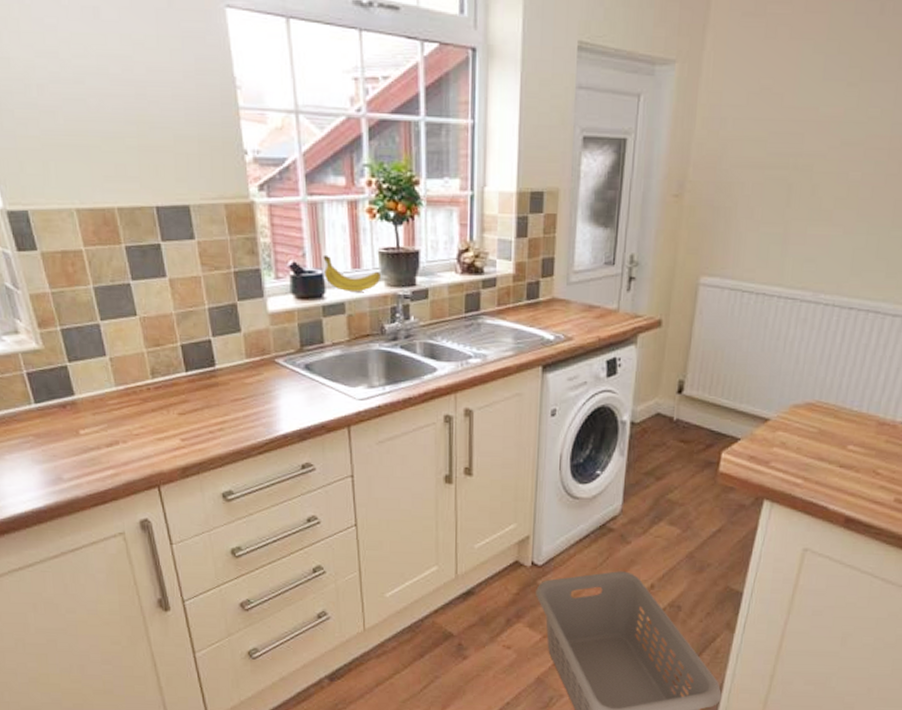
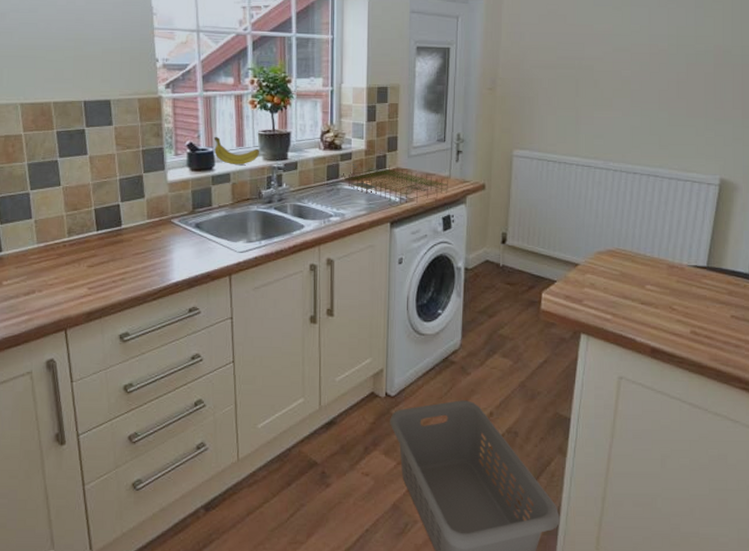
dish rack: none [466,293,616,343] -> present [328,164,448,204]

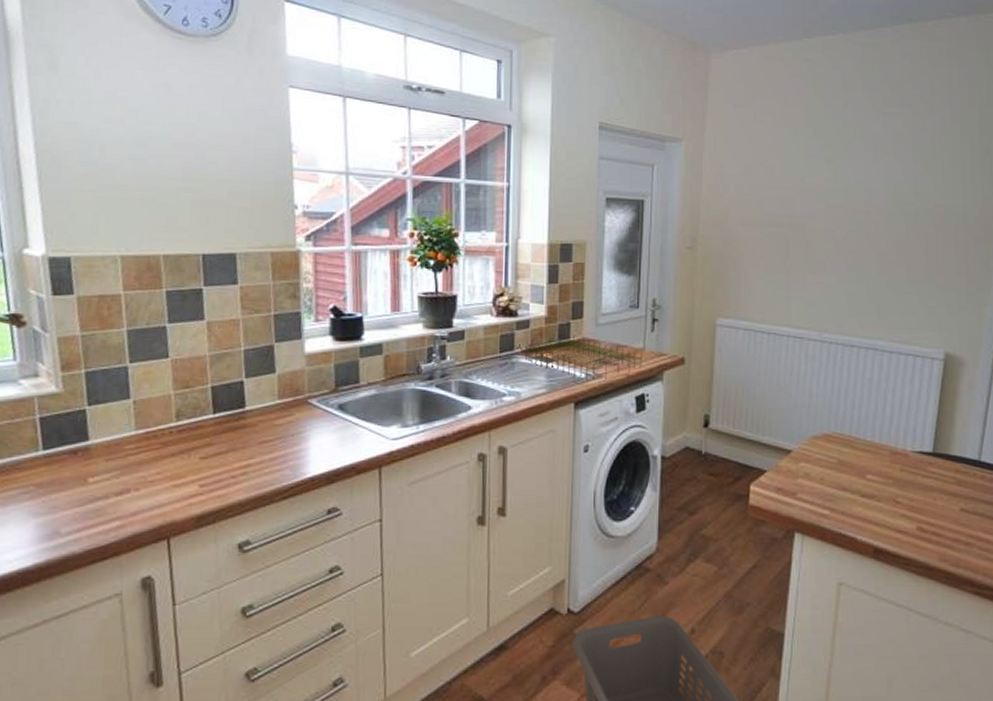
fruit: present [214,136,260,166] -> none [363,299,420,334]

